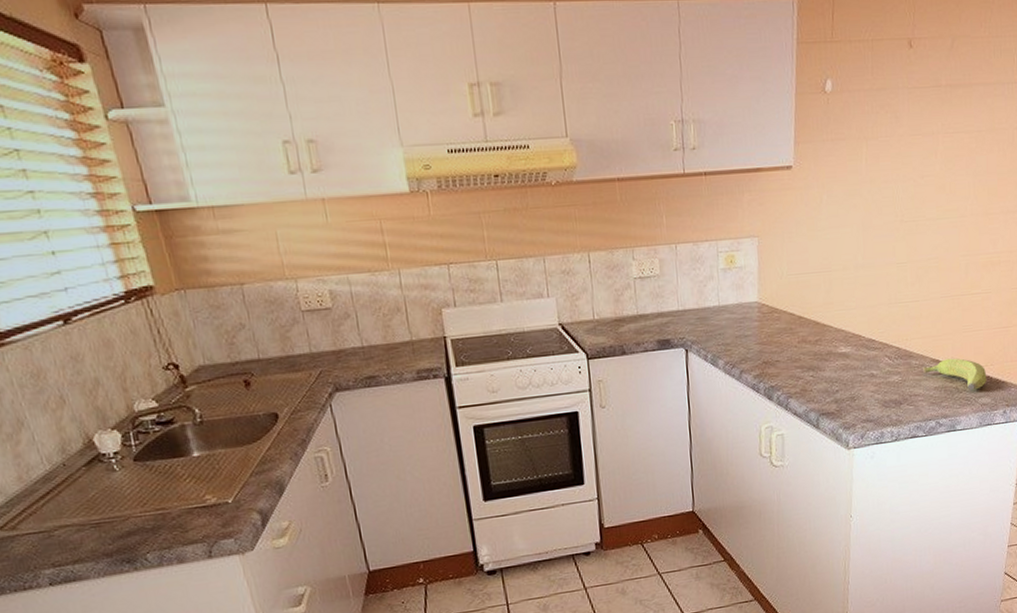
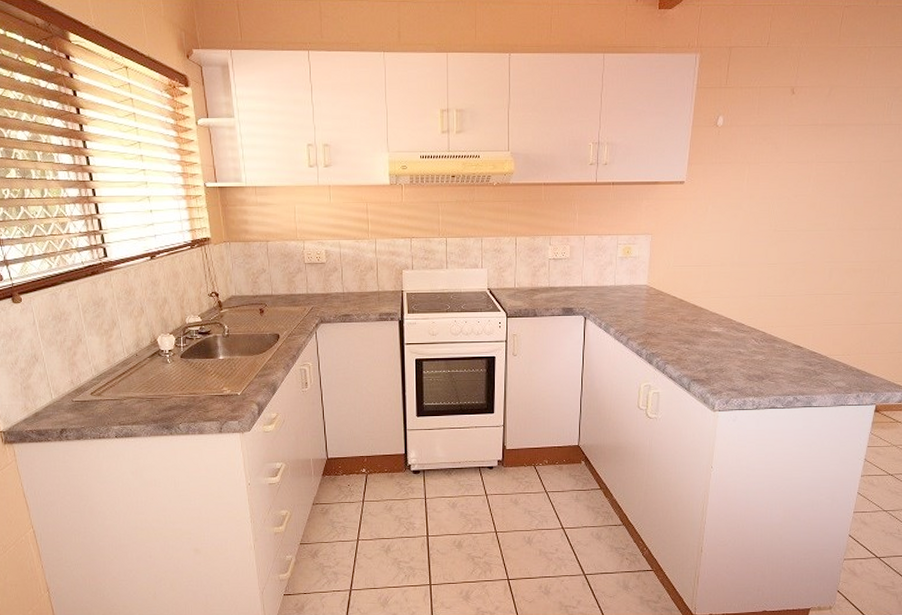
banana: present [923,358,986,391] -> none [785,346,842,375]

